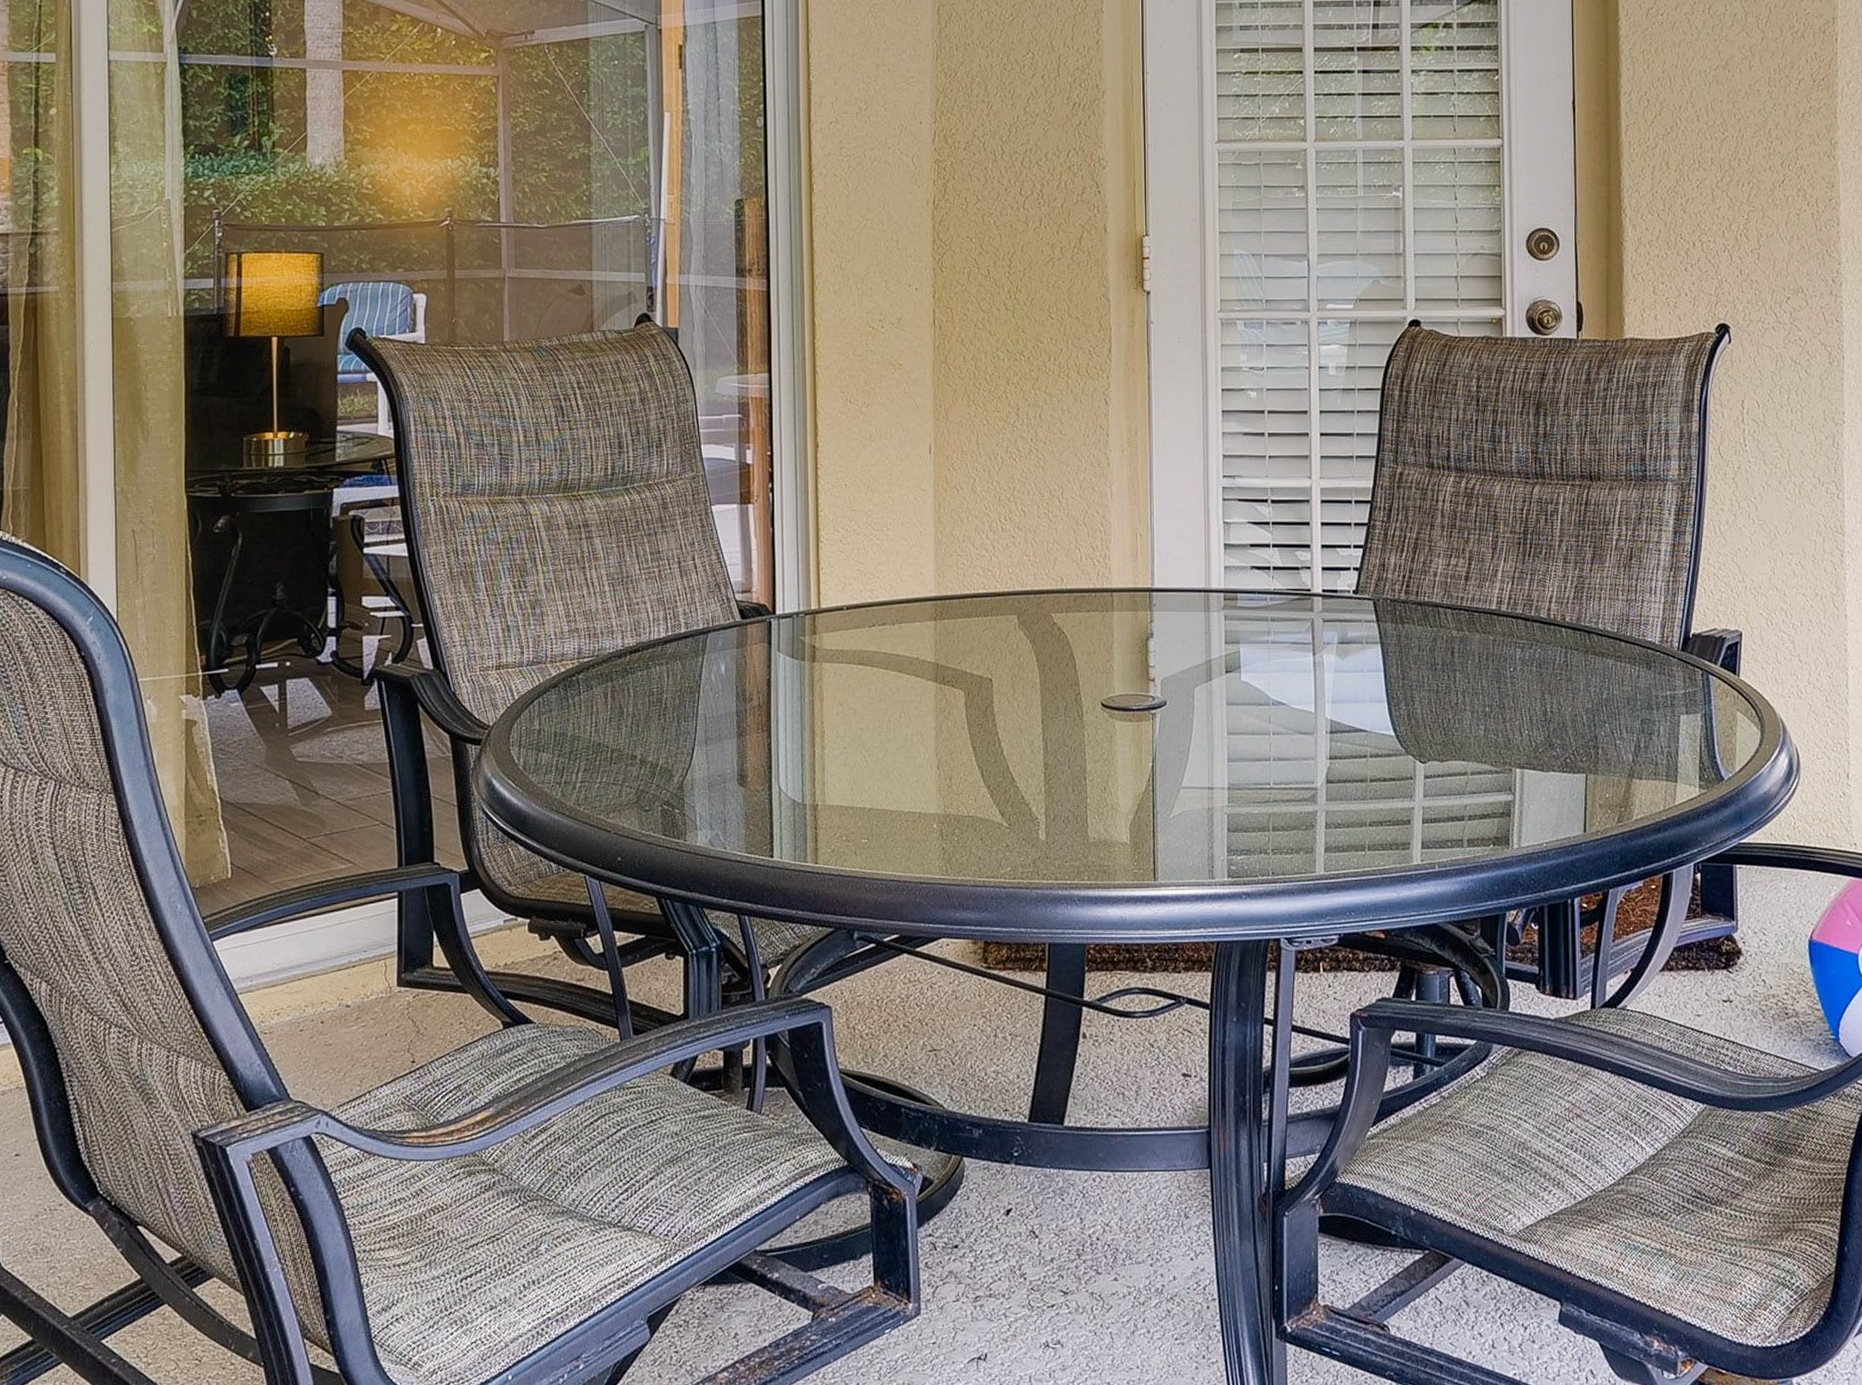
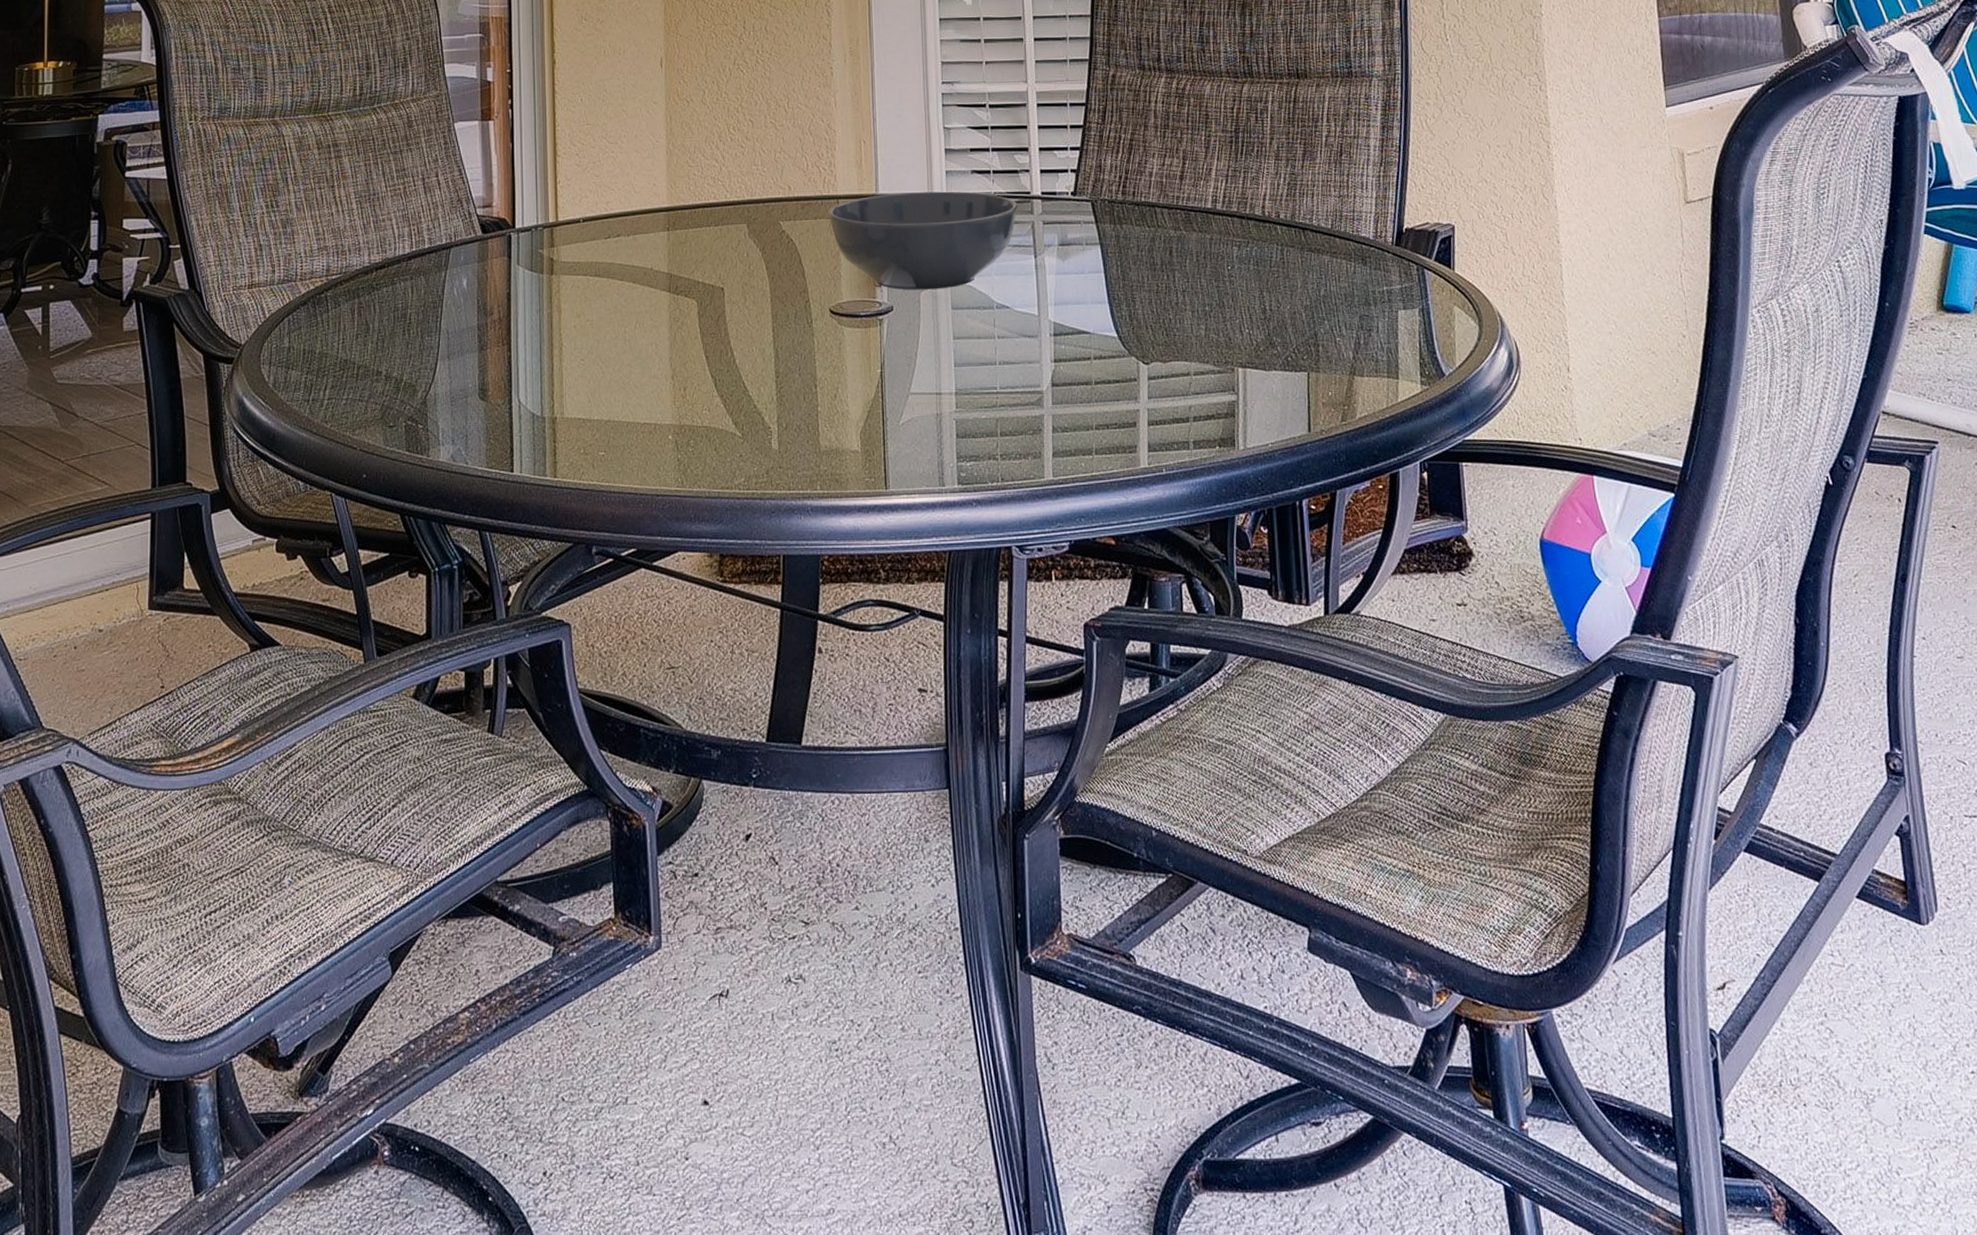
bowl: none [1101,586,1298,685] -> present [828,191,1018,290]

